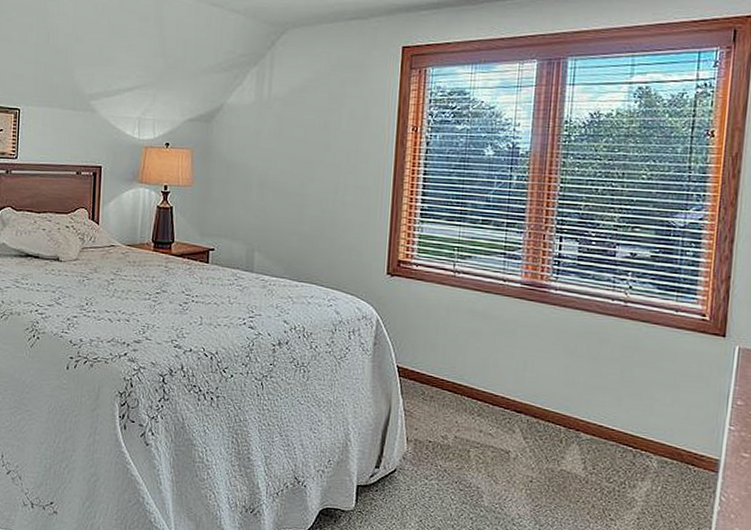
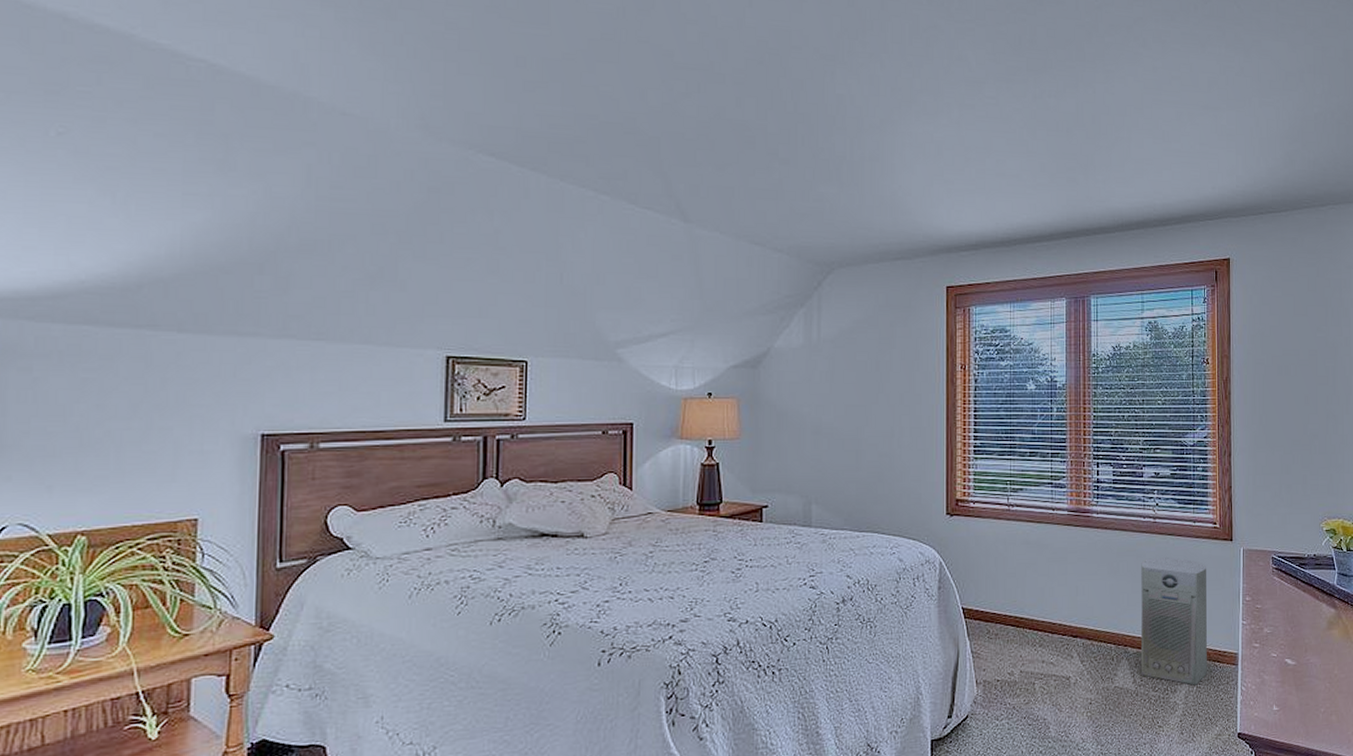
air purifier: none [593,343,687,485] -> present [1140,557,1207,685]

